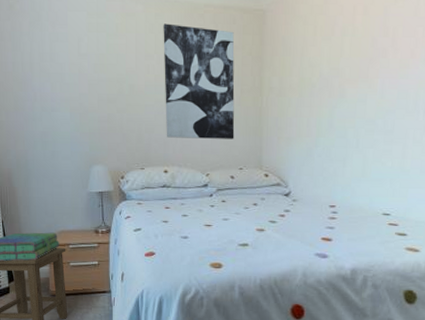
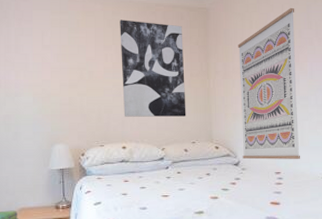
wall art: none [294,9,370,192] -> present [237,7,300,160]

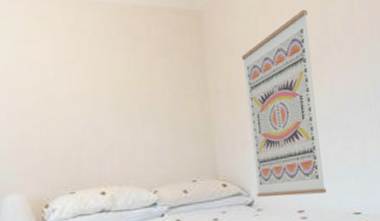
wall art: present [120,20,186,117] -> none [85,26,183,153]

